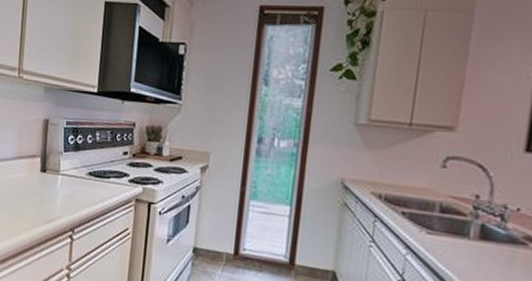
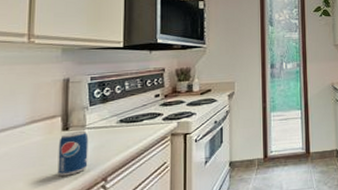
beverage can: none [35,174,62,218] -> present [57,130,89,177]

